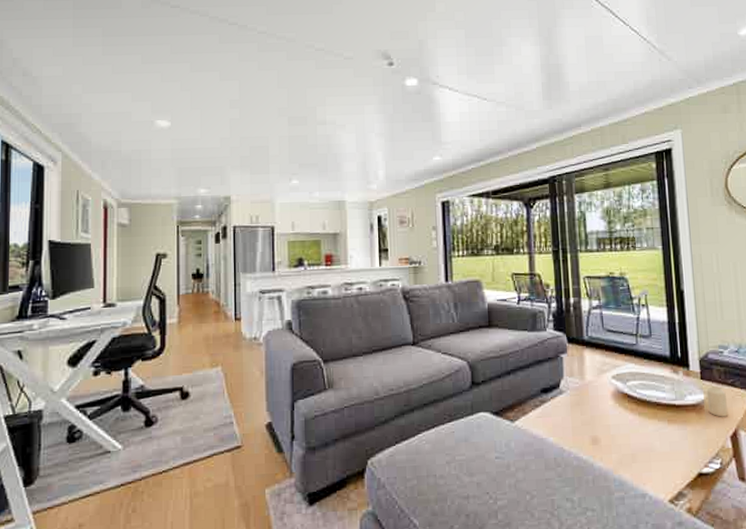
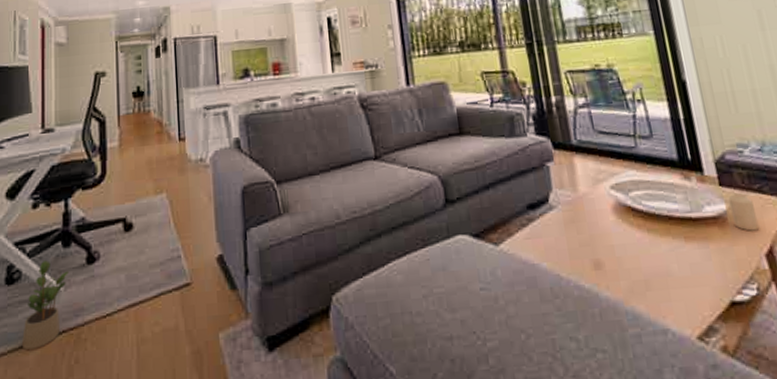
potted plant: none [83,422,127,500] -> present [22,260,68,350]

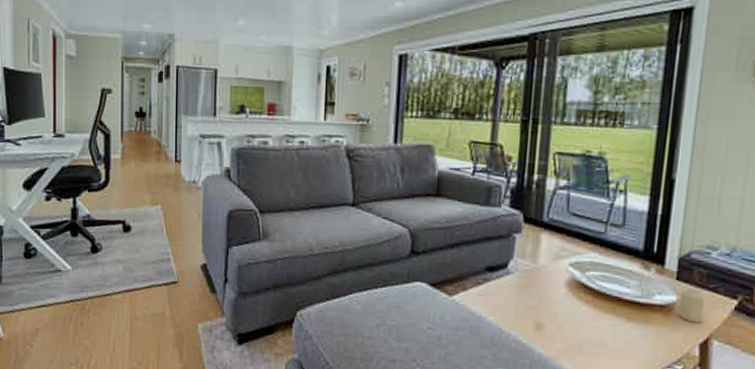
potted plant: present [22,260,68,350] -> none [38,244,76,310]

